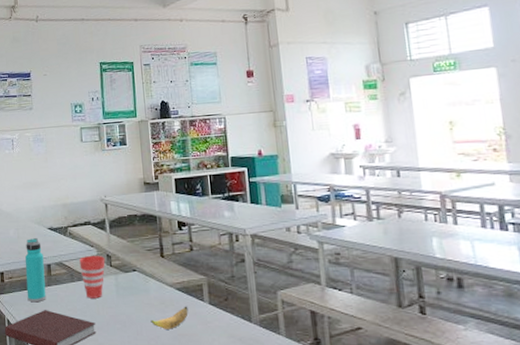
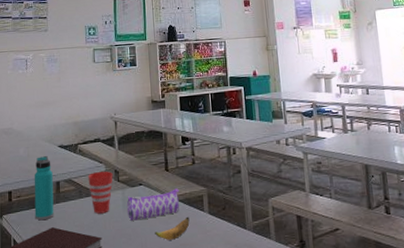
pencil case: none [120,276,177,307] -> present [126,188,179,221]

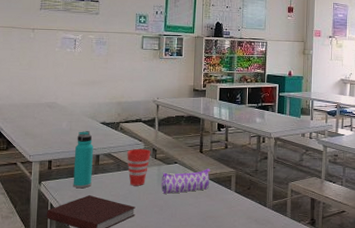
banana: present [155,216,190,240] -> none [185,193,217,212]

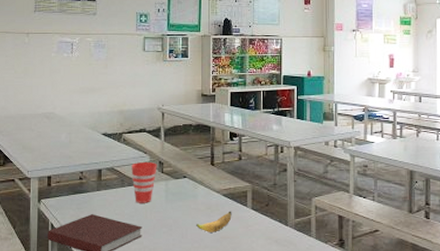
water bottle: present [73,130,93,189] -> none [74,142,95,207]
pencil case: present [161,168,211,194] -> none [169,183,224,212]
banana: none [185,193,217,212] -> present [196,211,232,232]

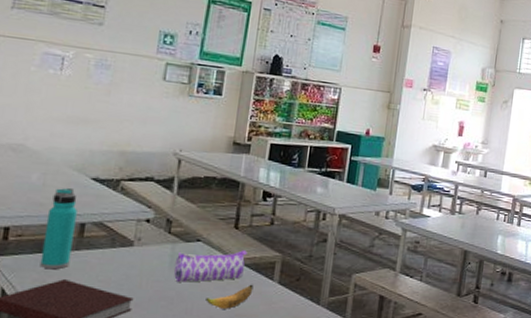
water bottle: none [74,142,95,207] -> present [40,187,77,270]
cup: present [131,161,157,203] -> none [126,218,164,270]
pencil case: none [169,183,224,212] -> present [173,250,247,282]

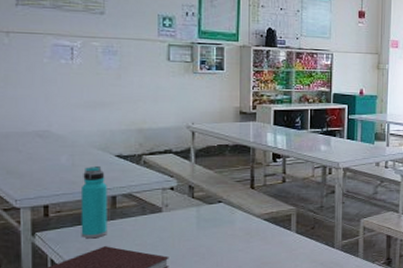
pencil case: present [173,250,247,282] -> none [201,207,265,239]
banana: present [206,284,254,309] -> none [233,235,274,259]

